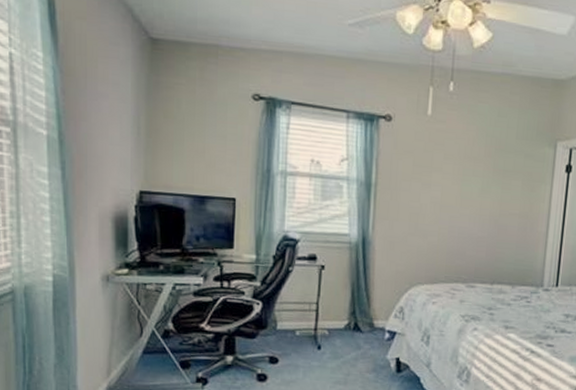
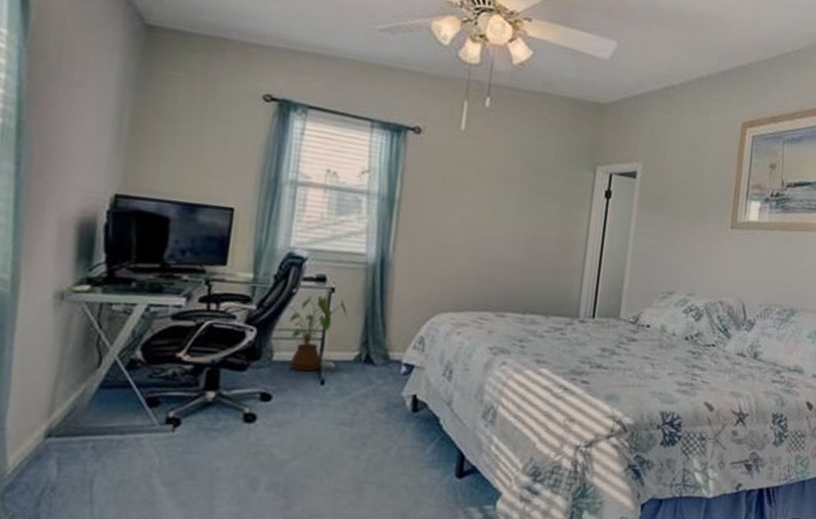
house plant: none [287,272,336,339] -> present [288,295,347,372]

